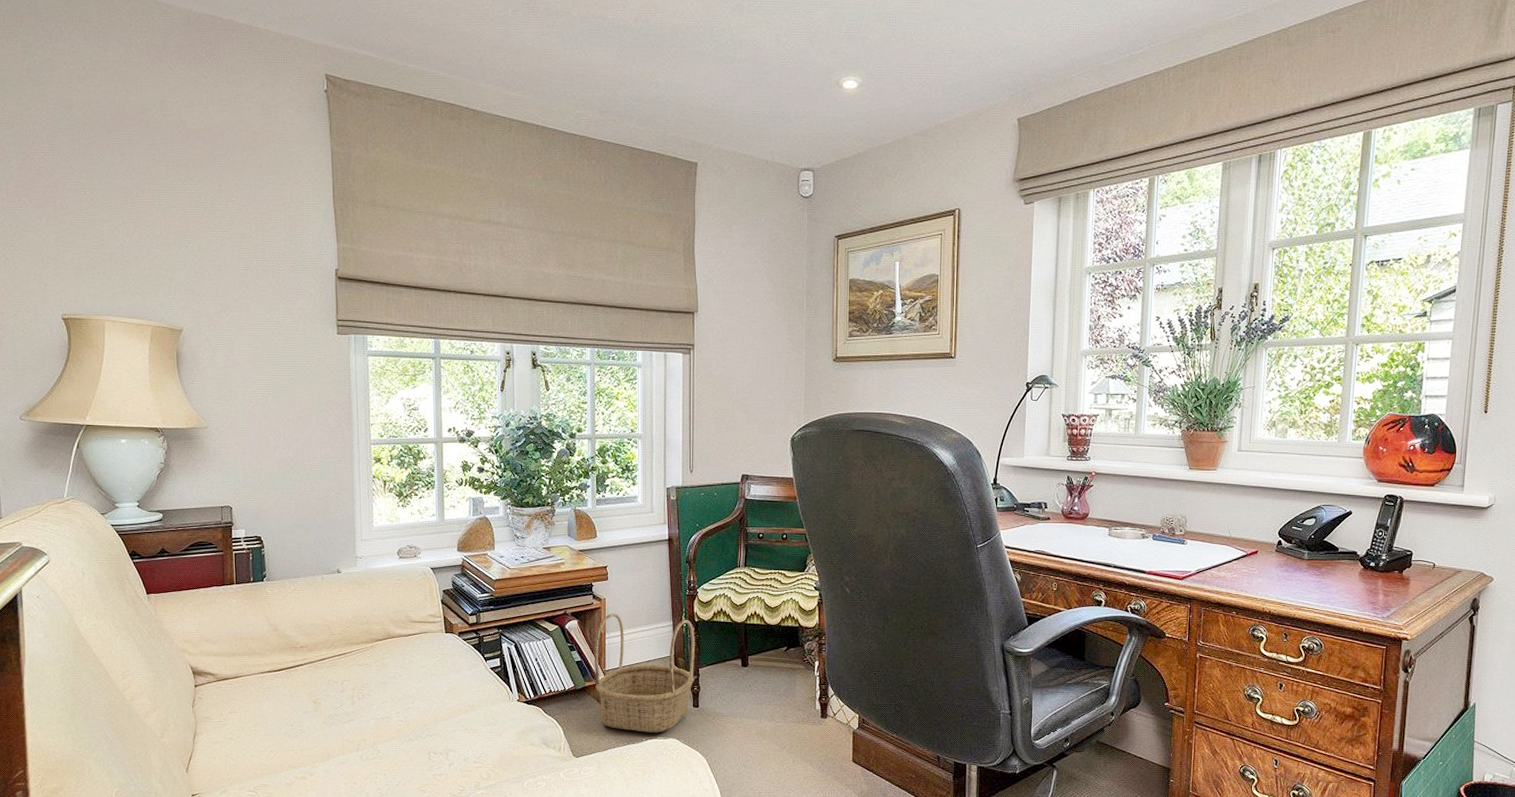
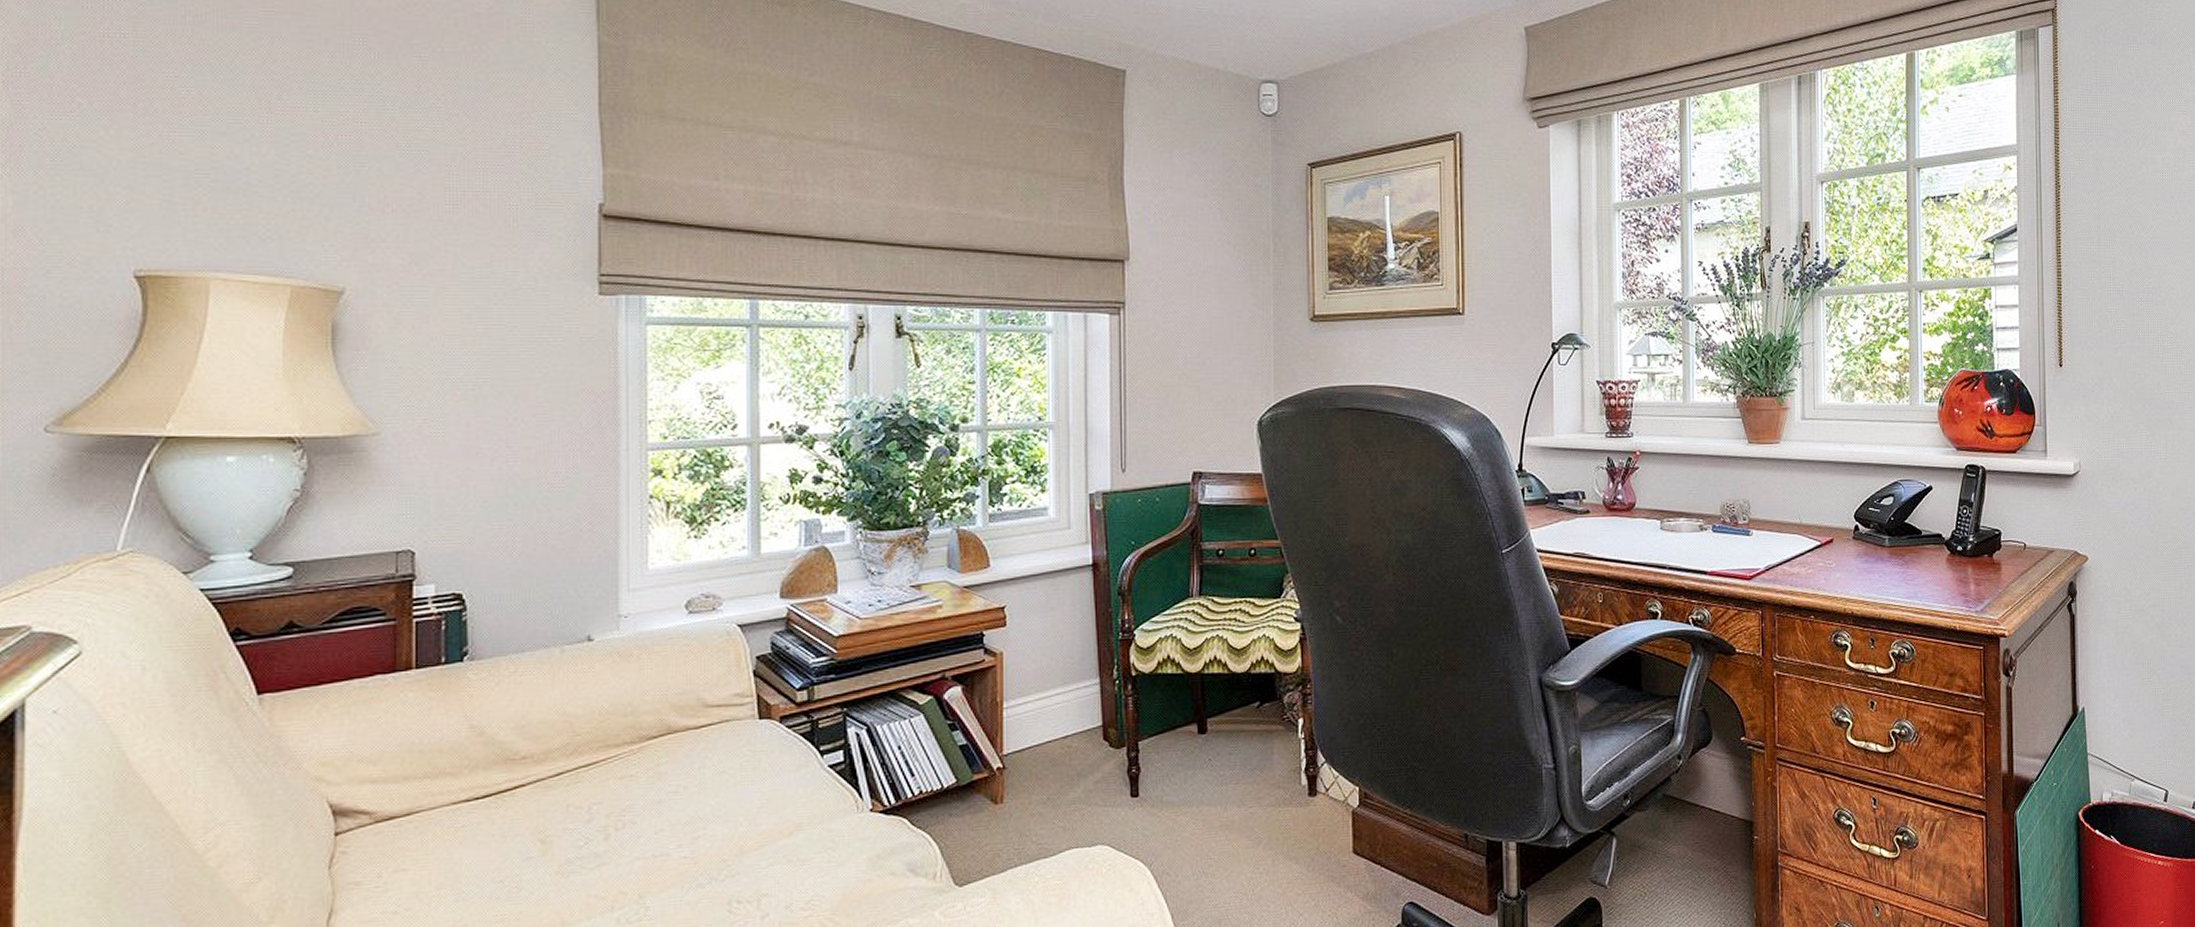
basket: present [594,613,695,733] -> none [986,672,1132,840]

